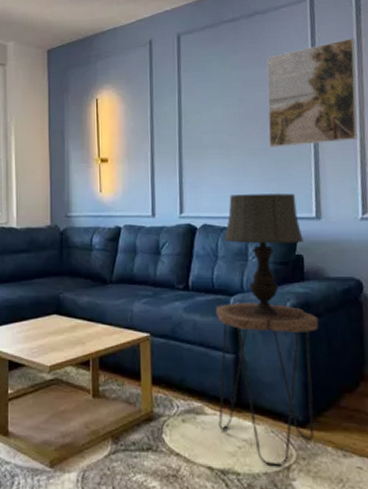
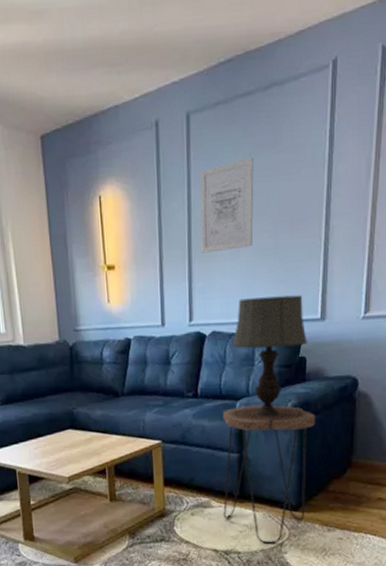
wall art: none [190,70,242,151] -> present [200,157,254,254]
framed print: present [266,38,358,148] -> none [280,115,376,246]

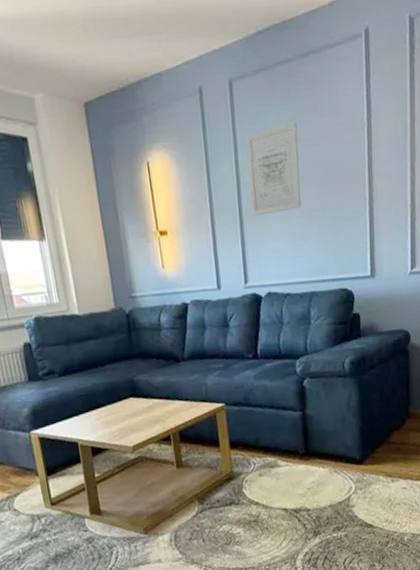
side table: present [222,405,316,544] -> none [283,361,373,499]
table lamp: present [232,295,307,417] -> none [288,253,360,374]

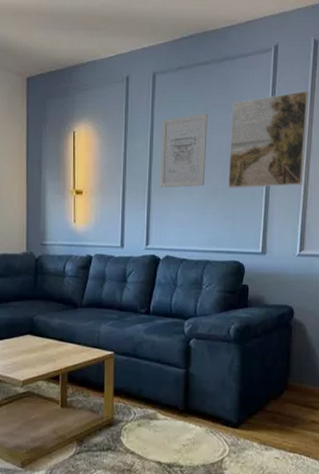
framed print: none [323,81,409,207] -> present [228,91,309,188]

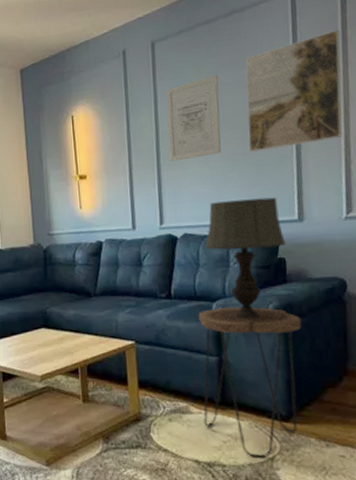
side table: none [168,325,256,459] -> present [198,306,302,457]
table lamp: none [183,230,250,337] -> present [205,197,286,319]

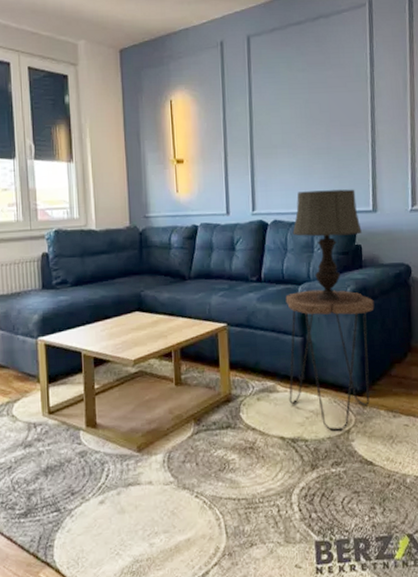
wall art: present [166,74,221,162] -> none [260,72,308,151]
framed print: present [245,29,343,152] -> none [330,43,410,147]

